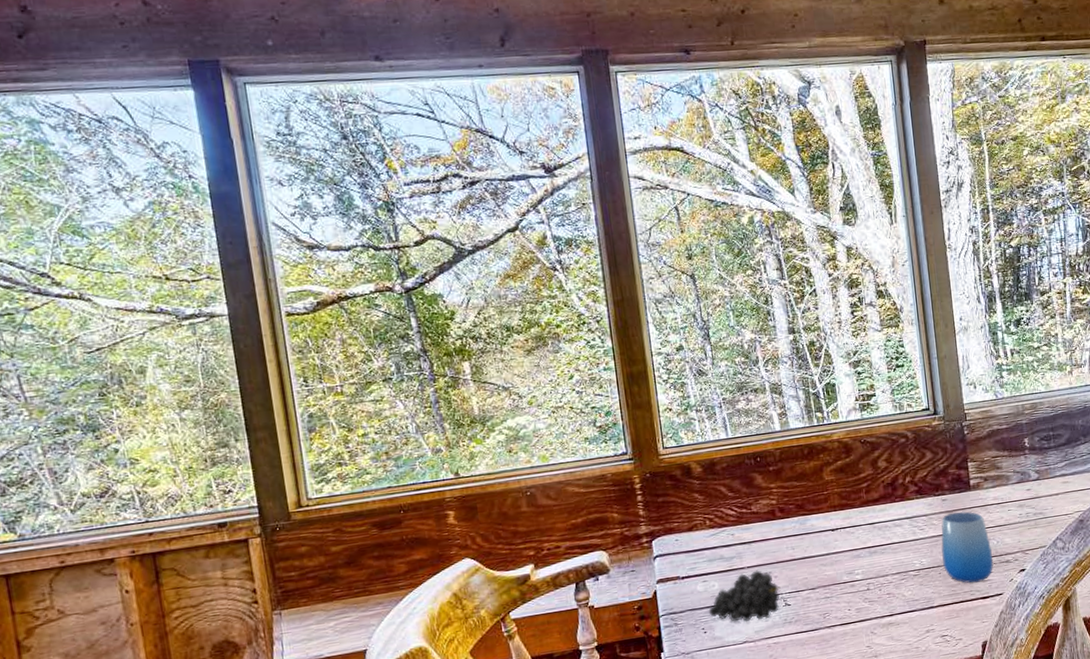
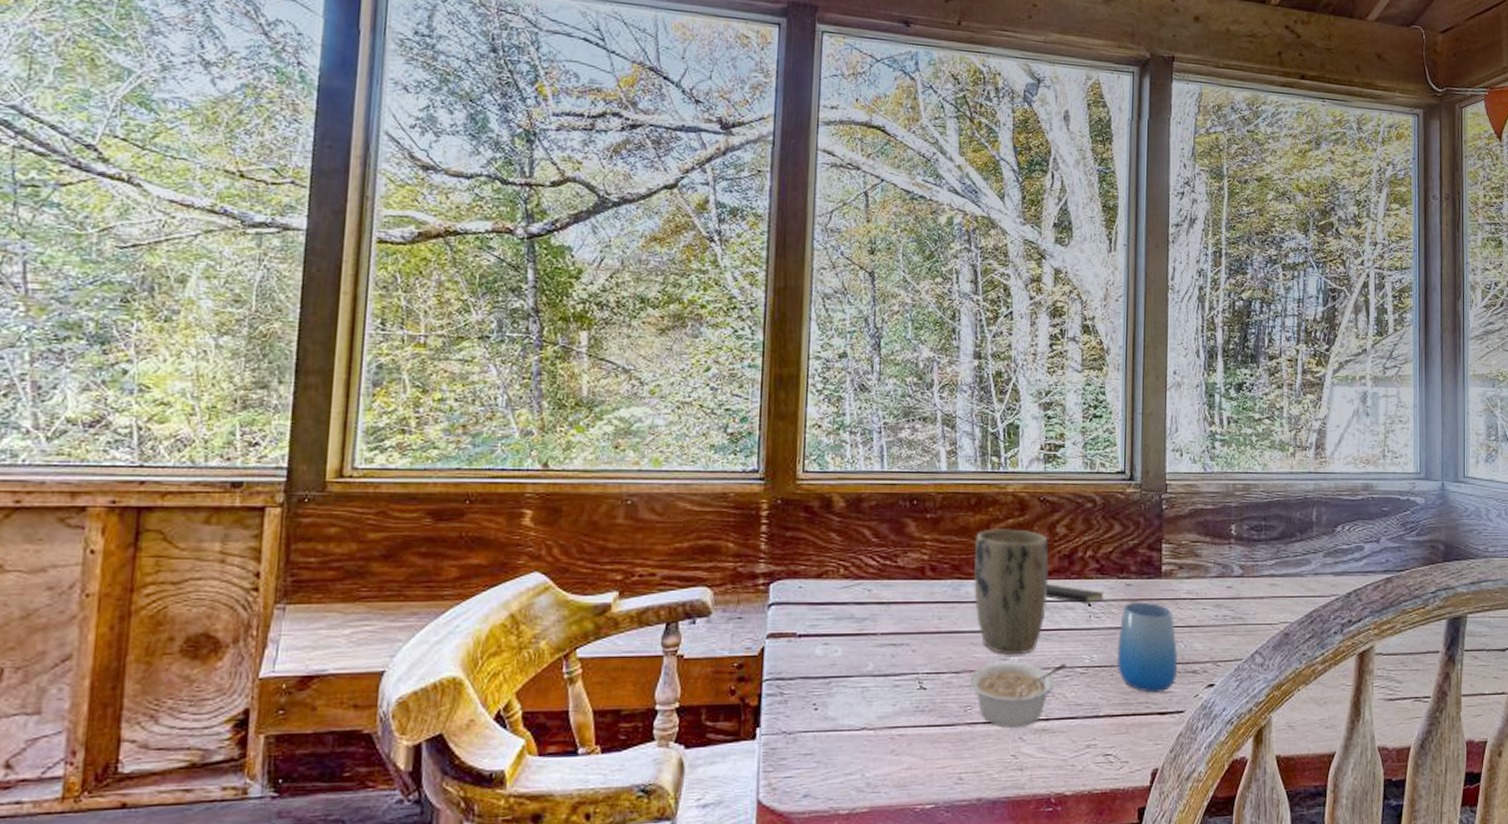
fruit: present [708,570,781,622] -> none [824,639,917,703]
plant pot: none [812,468,878,569] -> present [973,529,1049,655]
legume: none [823,569,902,626] -> present [968,663,1067,728]
notepad: none [876,508,925,531] -> present [1045,584,1104,618]

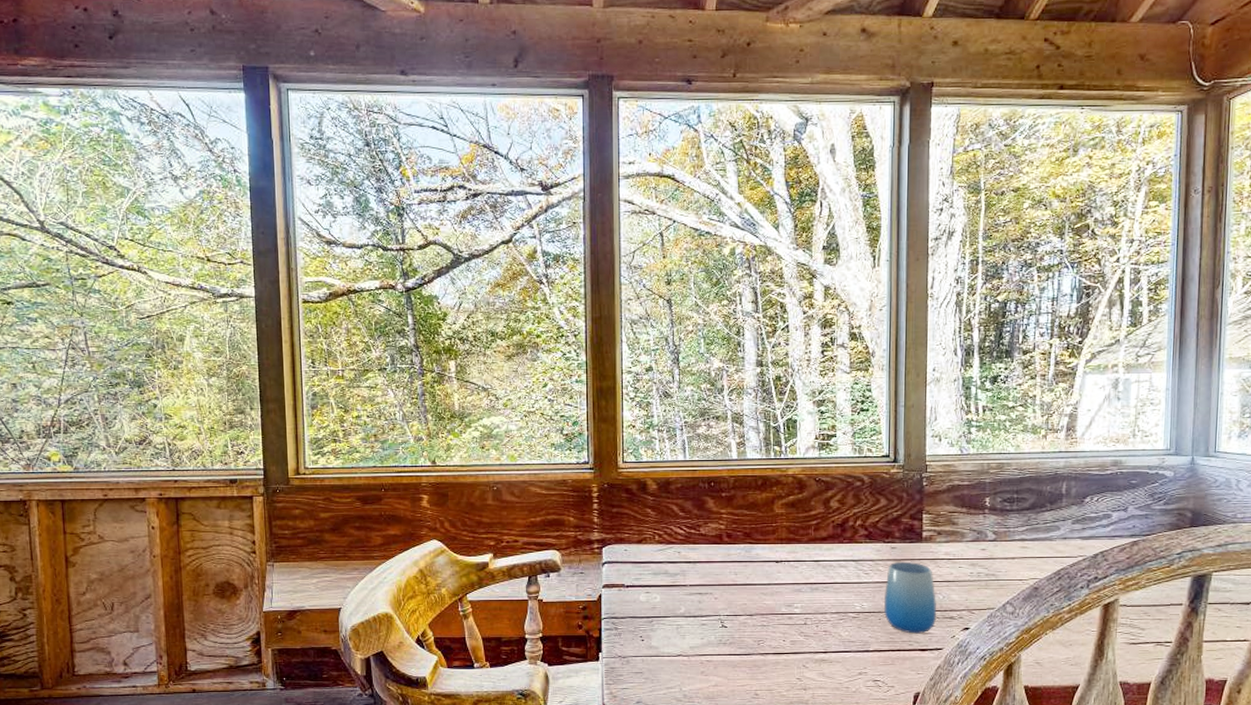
legume: present [968,663,1067,728] -> none [760,609,841,658]
plant pot: present [973,529,1049,655] -> none [761,504,824,603]
notepad: present [1045,584,1104,618] -> none [821,547,872,574]

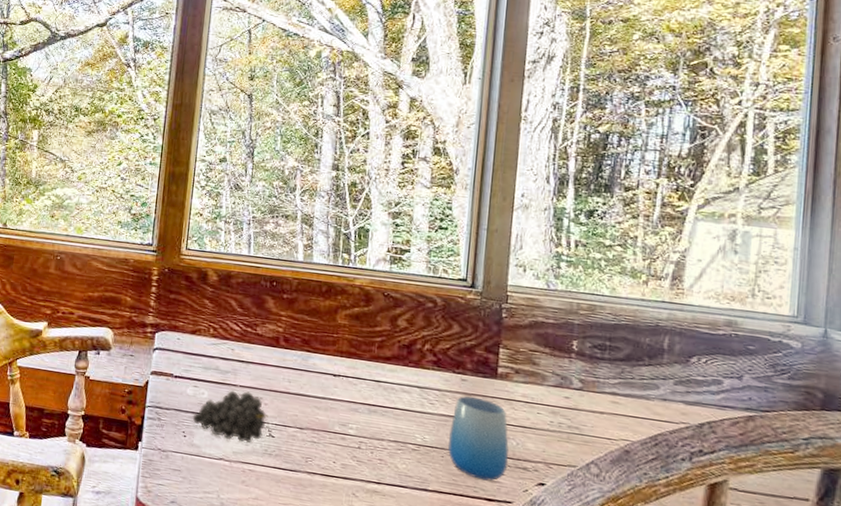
fruit: none [648,589,719,637] -> present [192,390,268,443]

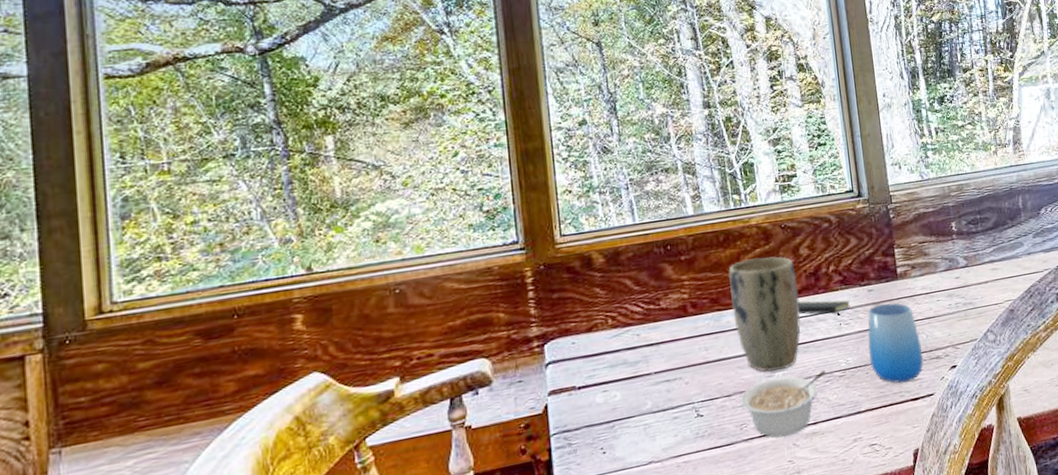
fruit: present [192,390,268,443] -> none [608,376,692,439]
legume: none [310,426,400,486] -> present [740,370,826,438]
plant pot: none [320,314,389,424] -> present [728,256,801,372]
notepad: none [383,368,440,403] -> present [798,300,851,326]

